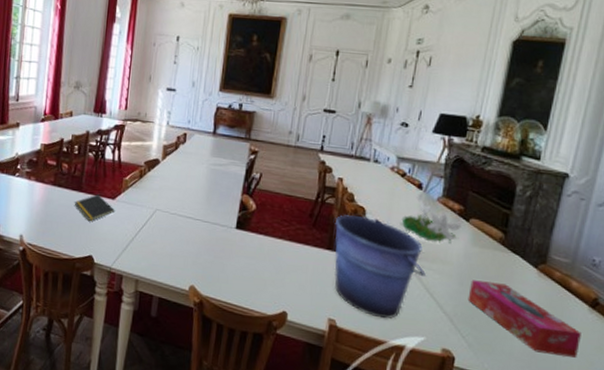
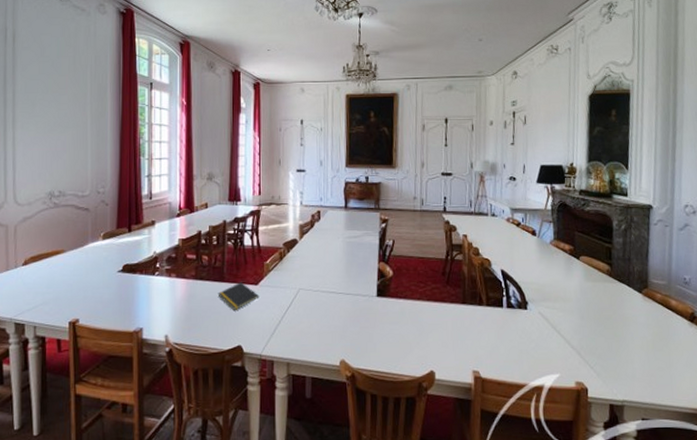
bucket: present [334,215,426,319] -> none [466,267,551,362]
flower arrangement: present [397,192,462,245] -> none [519,238,574,283]
tissue box: present [467,280,581,358] -> none [589,312,688,371]

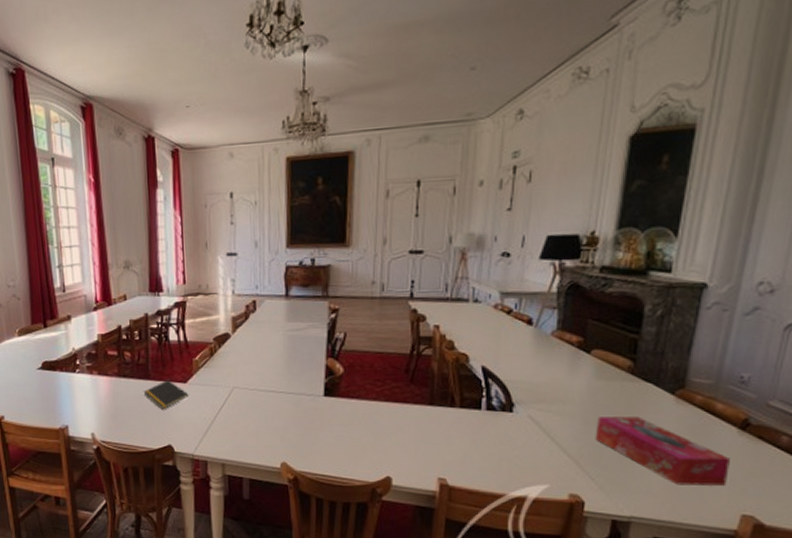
tissue box: none [589,312,688,371] -> present [595,416,730,486]

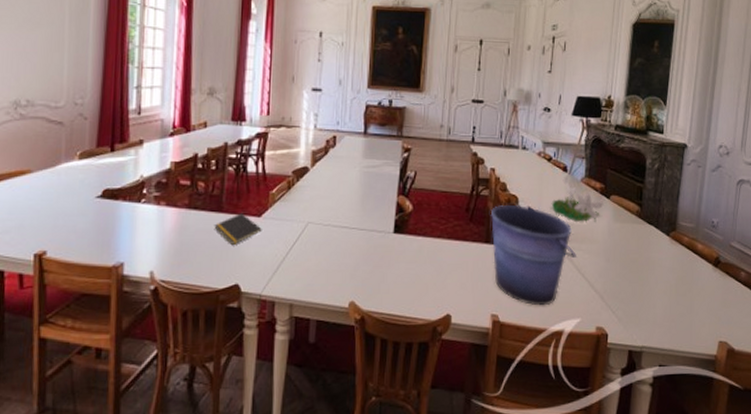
bucket: none [436,363,544,471] -> present [491,204,576,306]
flower arrangement: none [506,328,582,382] -> present [547,174,604,223]
tissue box: present [595,416,730,486] -> none [614,255,709,316]

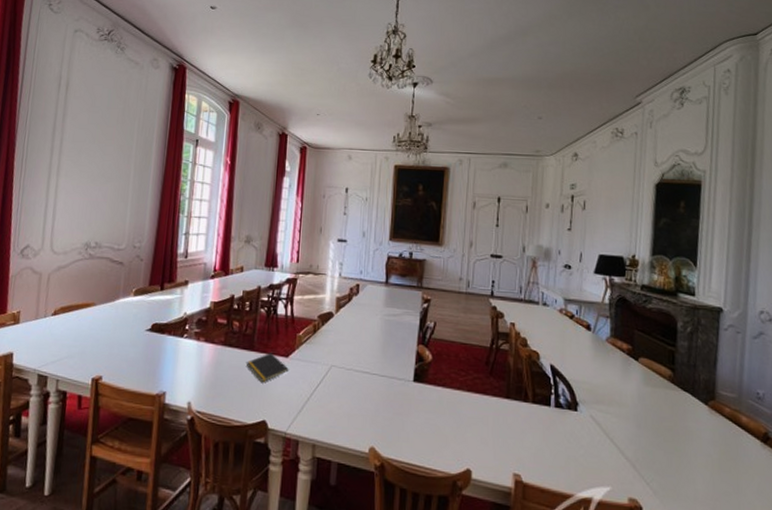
bucket: present [491,204,576,306] -> none [512,360,604,470]
flower arrangement: present [547,174,604,223] -> none [570,333,632,386]

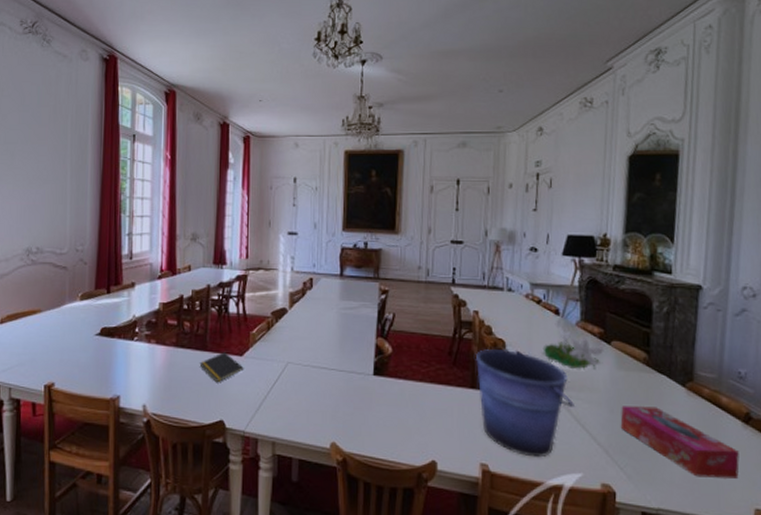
bucket: none [512,360,604,470] -> present [476,348,574,458]
flower arrangement: none [570,333,632,386] -> present [538,318,604,371]
tissue box: none [647,421,759,498] -> present [620,406,740,479]

